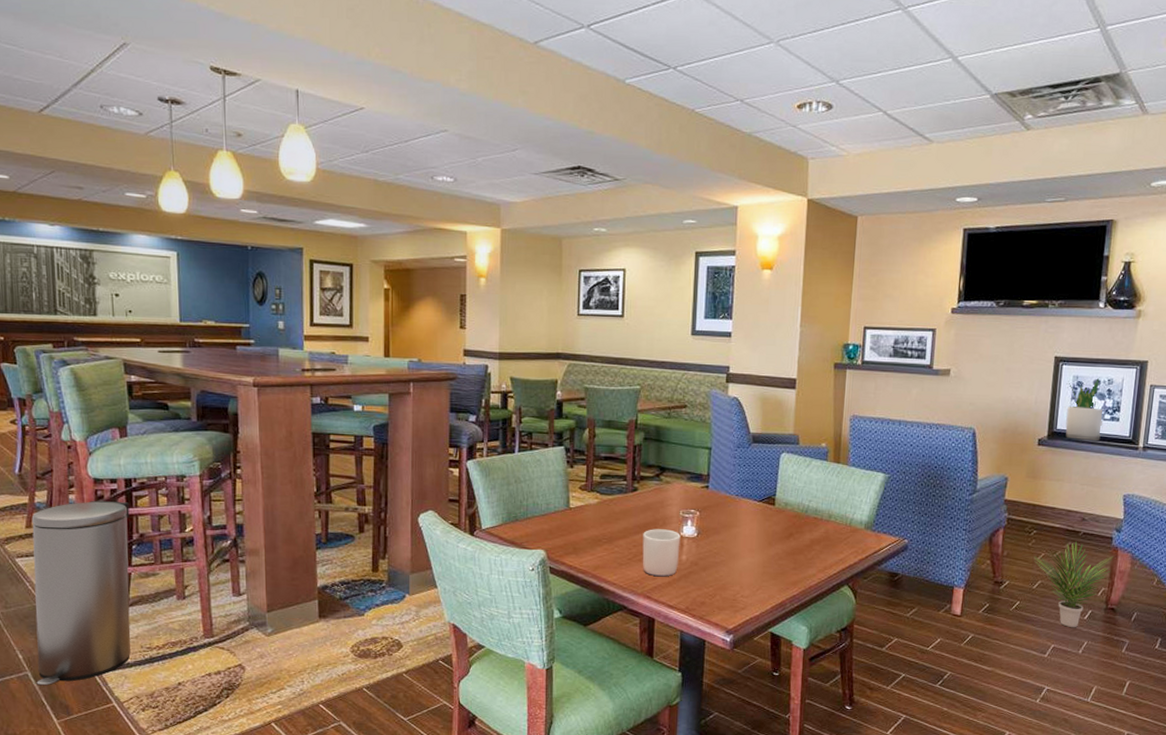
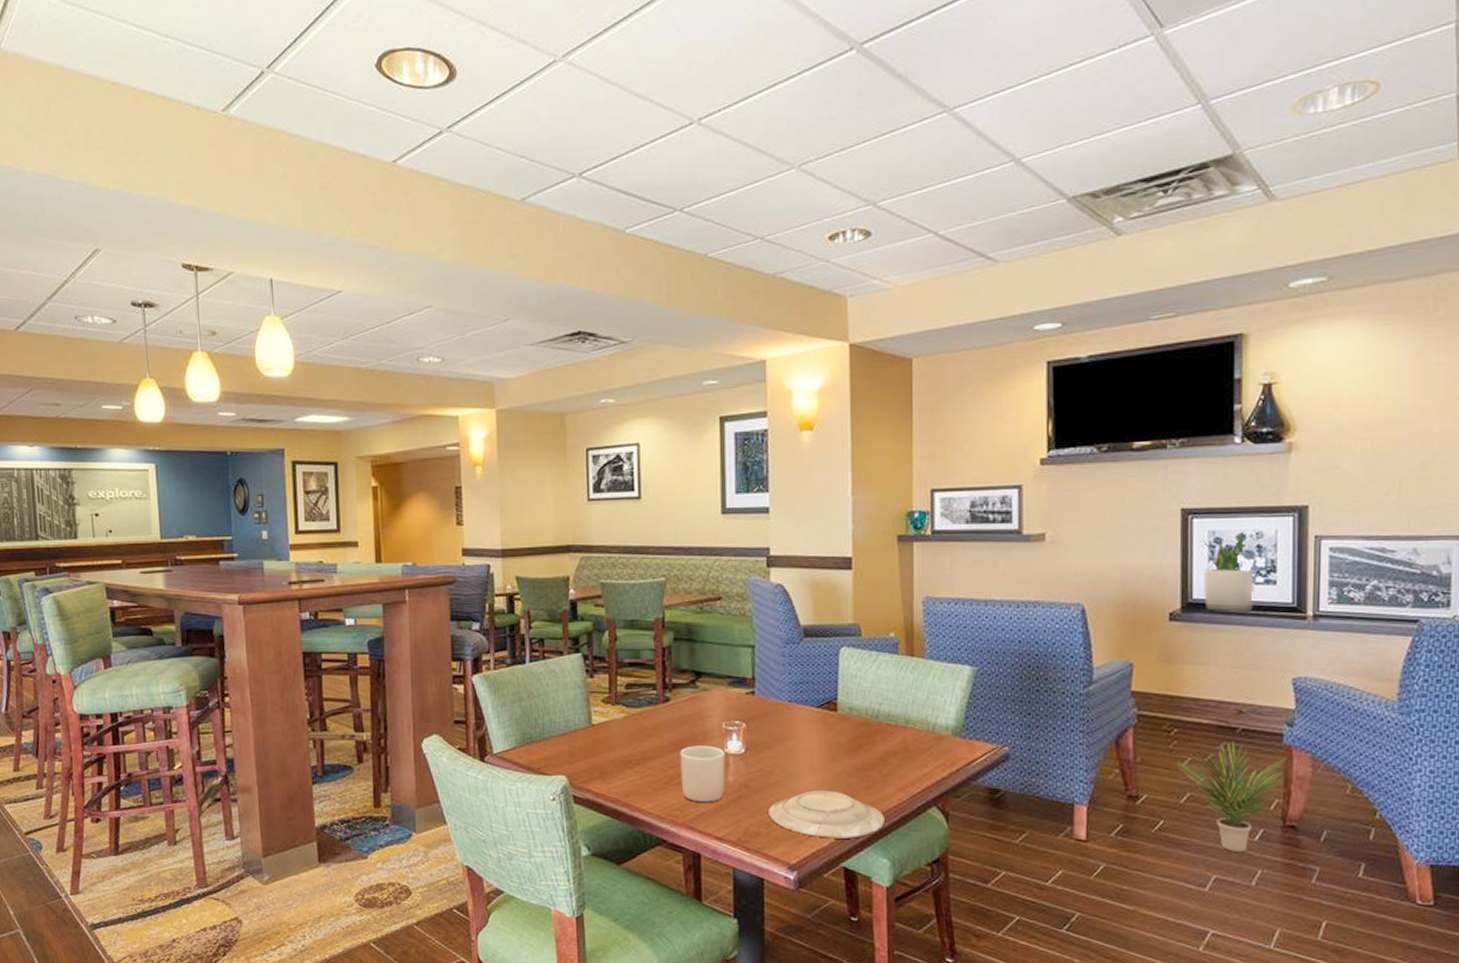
pedal bin: present [31,501,131,686] -> none [19,739,122,945]
plate: none [713,569,806,609] -> present [769,790,884,839]

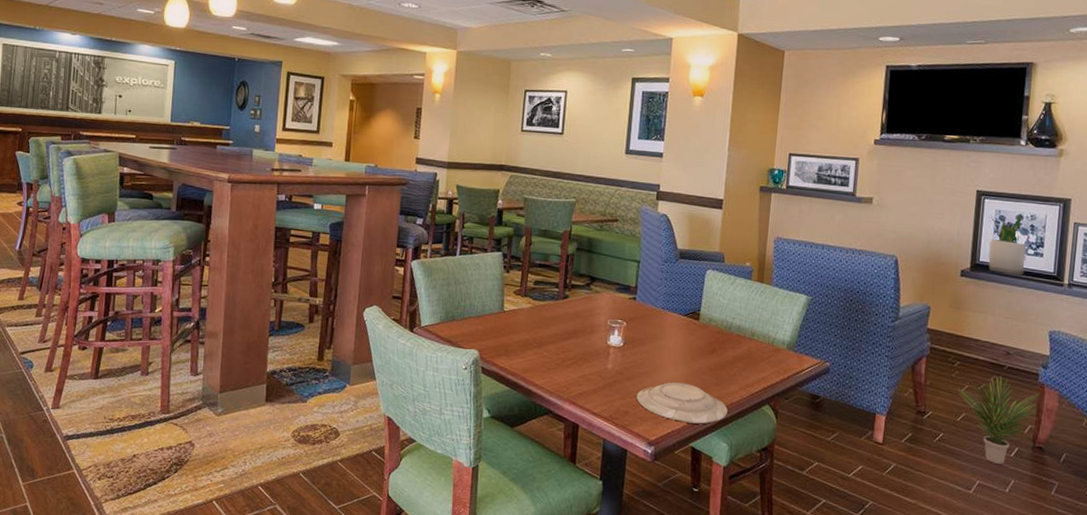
mug: present [680,745,726,803] -> none [569,336,607,384]

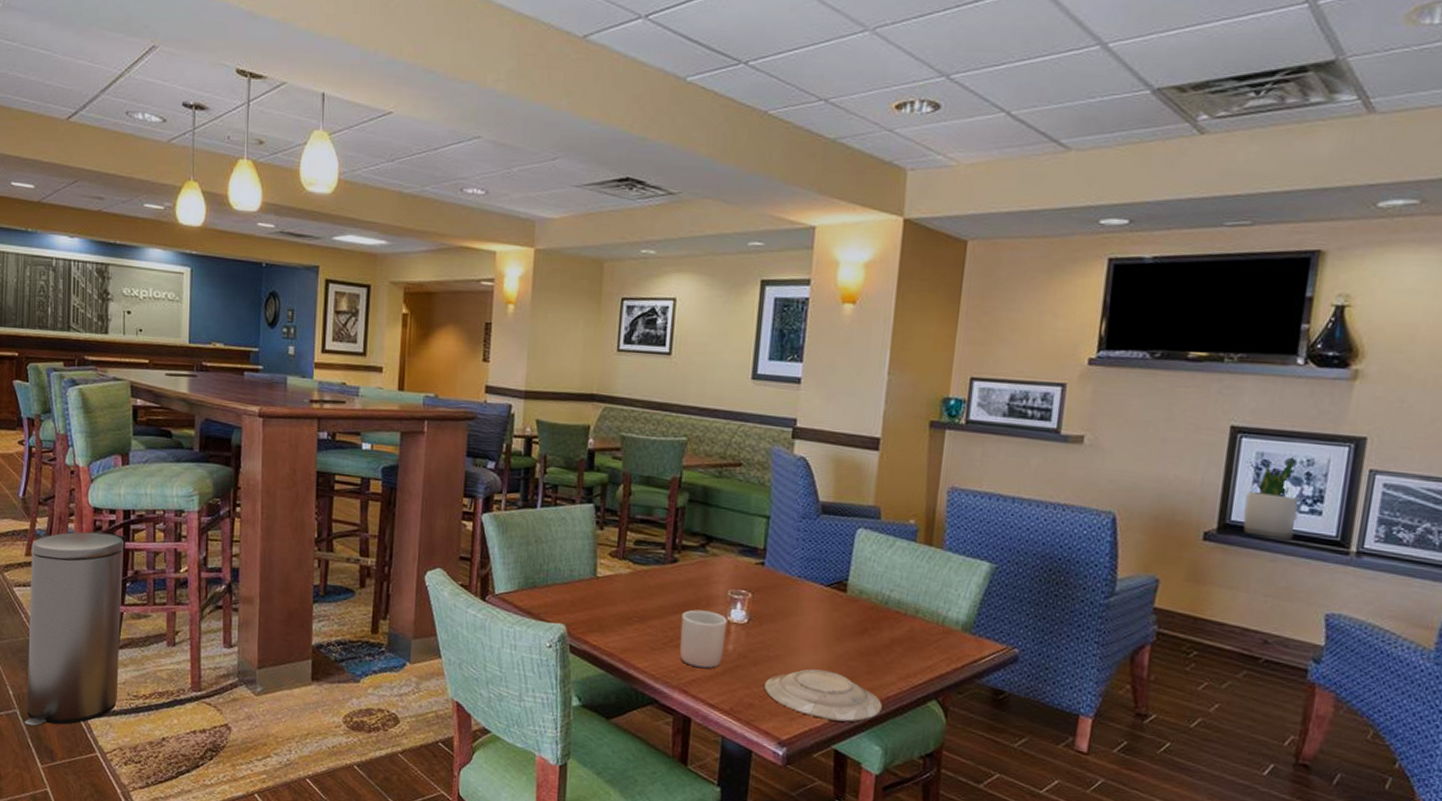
pedal bin: none [9,278,109,449] -> present [24,531,126,727]
mug: none [569,336,607,384] -> present [679,609,728,669]
potted plant: present [957,375,1041,464] -> none [1192,670,1309,785]

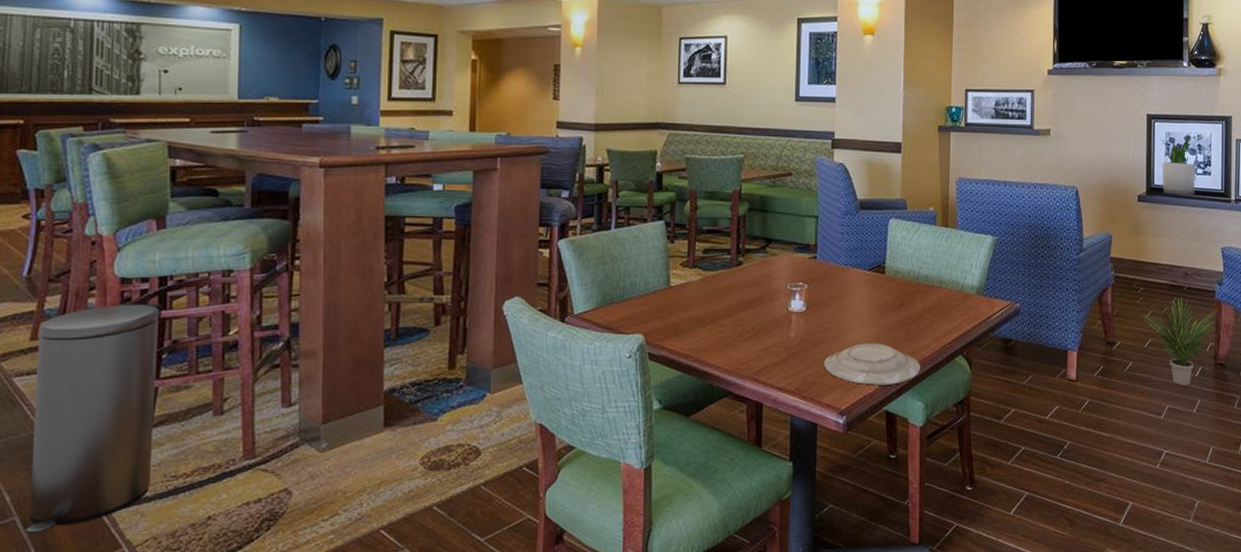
mug: present [679,609,728,669] -> none [748,305,789,357]
potted plant: none [1192,670,1309,785] -> present [1142,296,1218,386]

